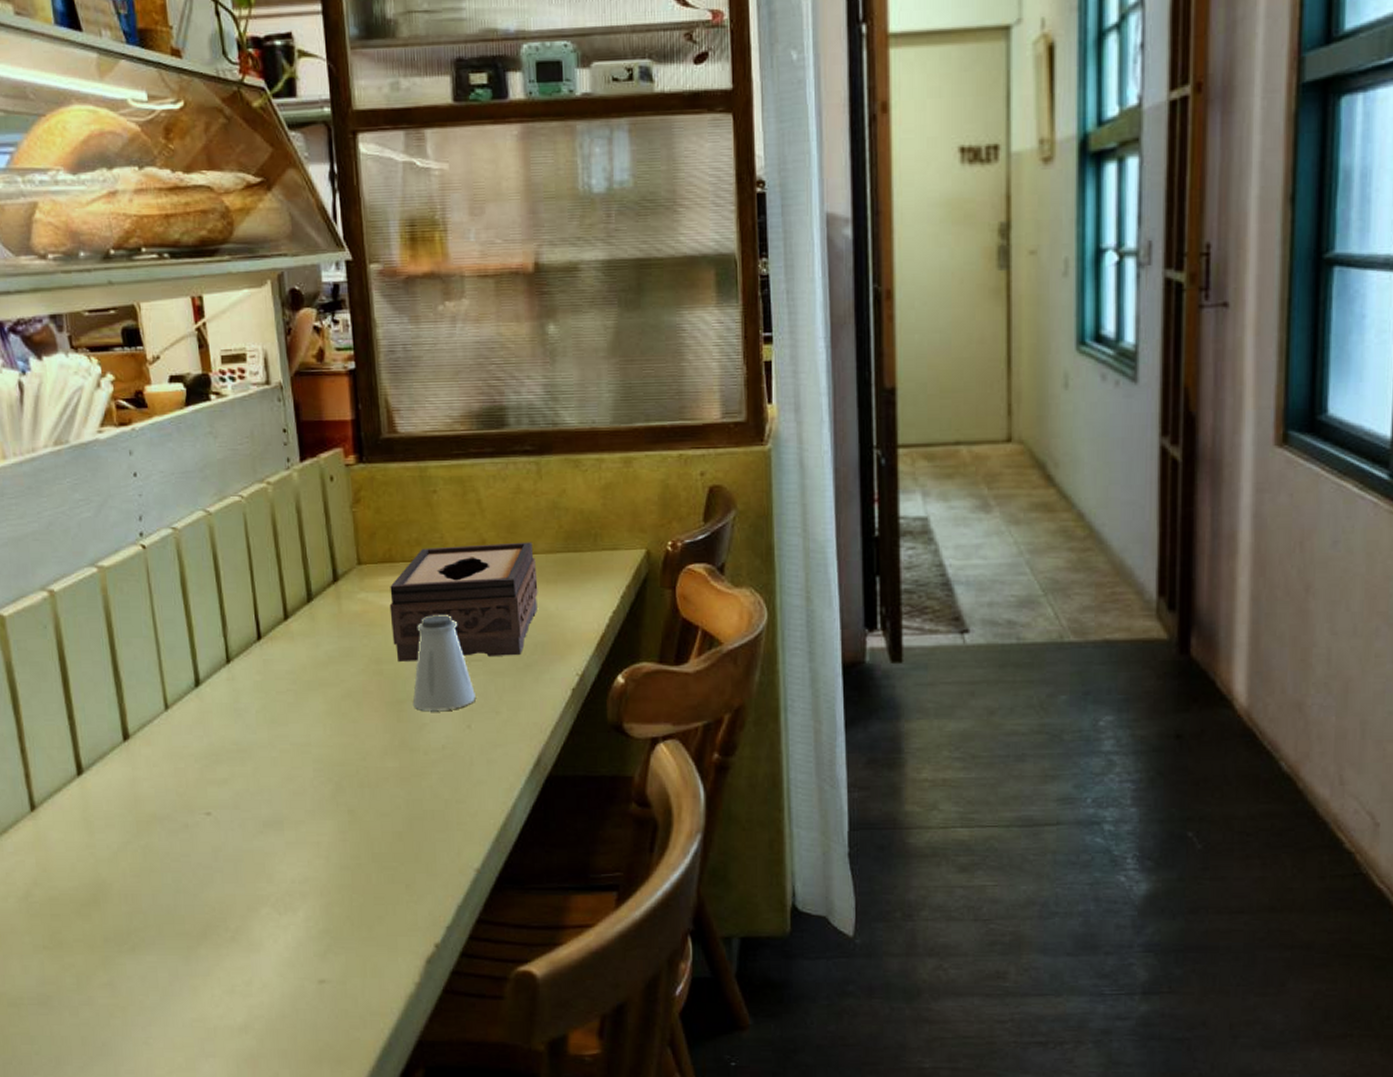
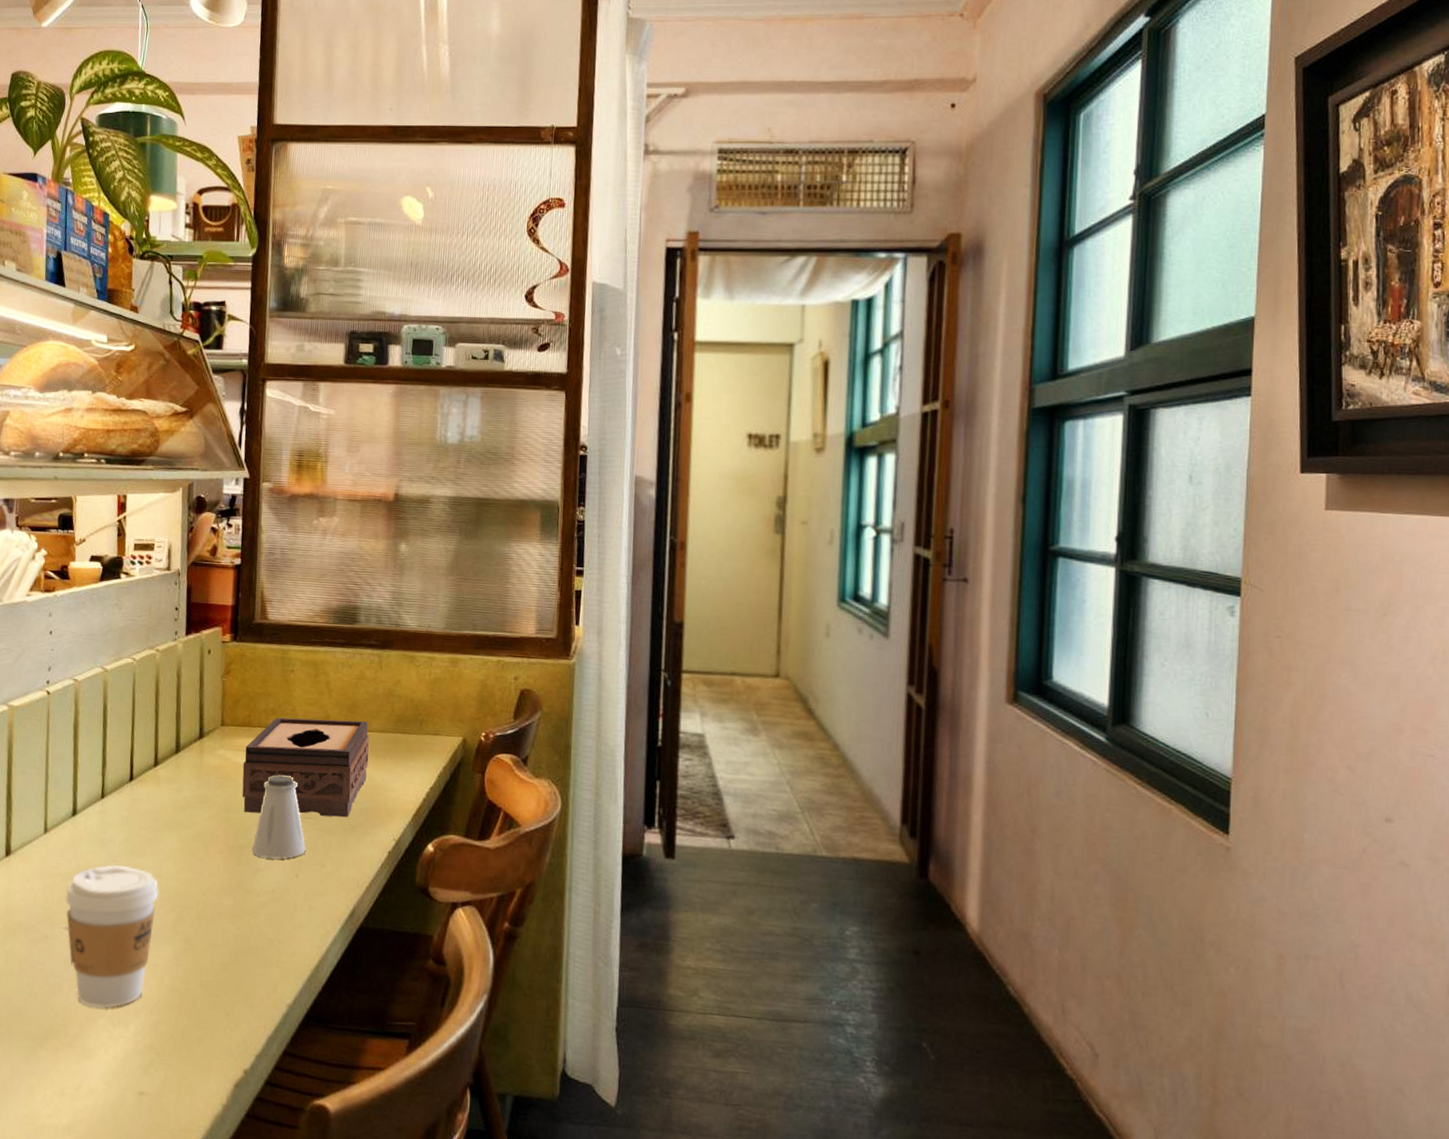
coffee cup: none [202,737,311,895] -> present [66,865,159,1008]

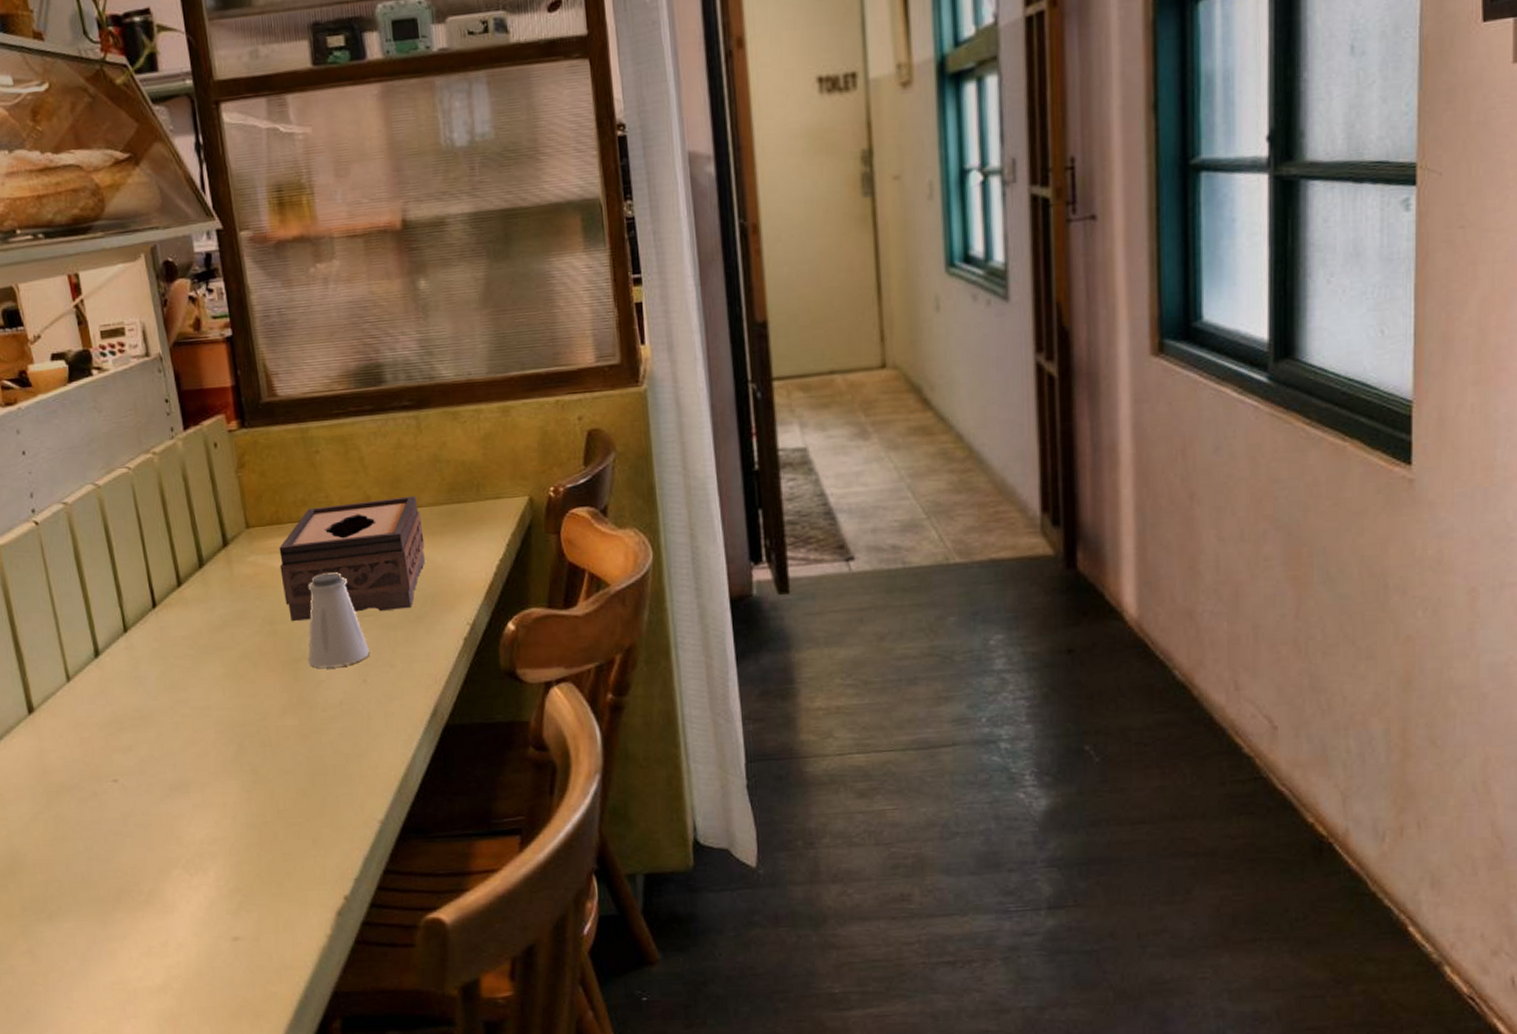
coffee cup: present [66,865,159,1008] -> none [106,702,215,858]

